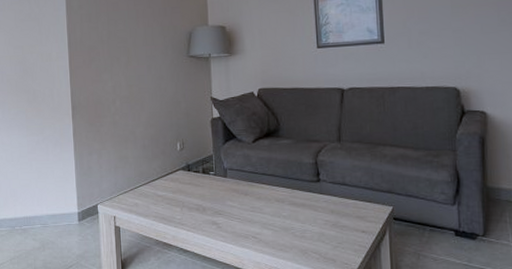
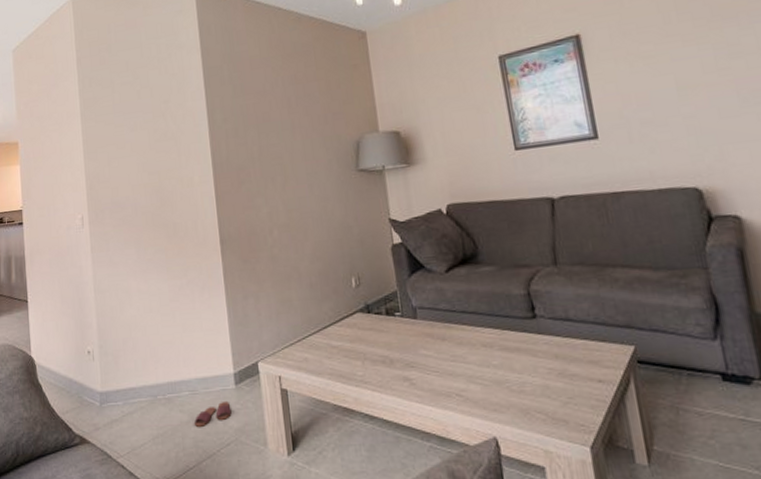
slippers: none [45,233,75,252] -> present [195,400,232,427]

